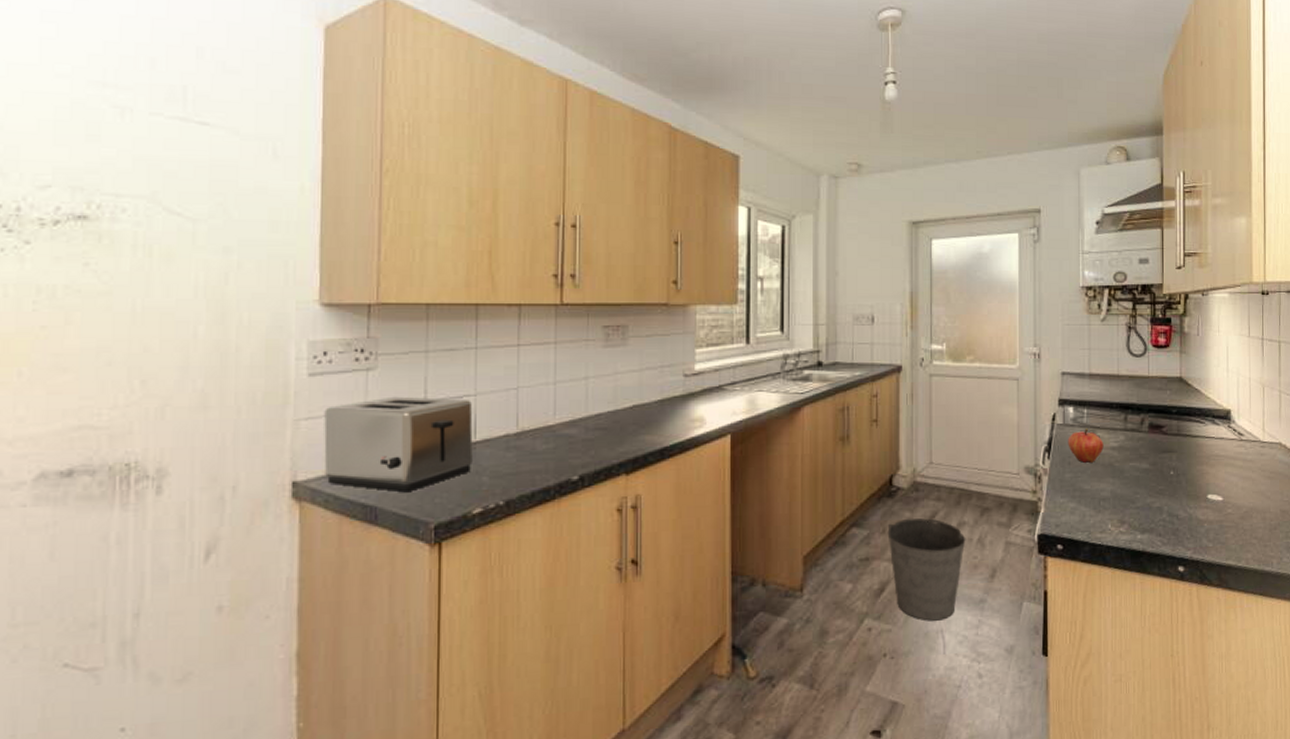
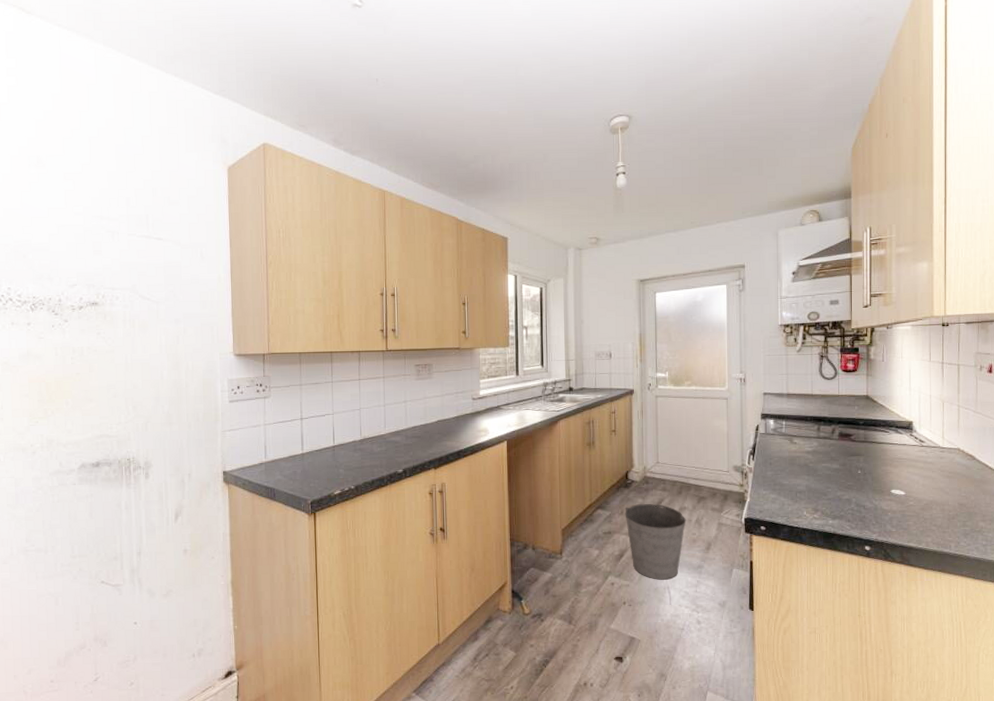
toaster: present [324,396,473,493] -> none [240,415,333,479]
fruit: present [1068,428,1104,464] -> none [769,437,800,464]

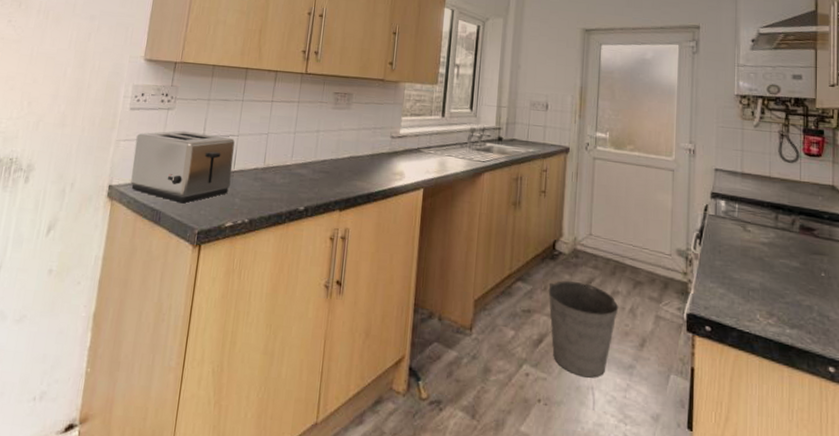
toaster: none [240,415,333,479] -> present [131,130,235,204]

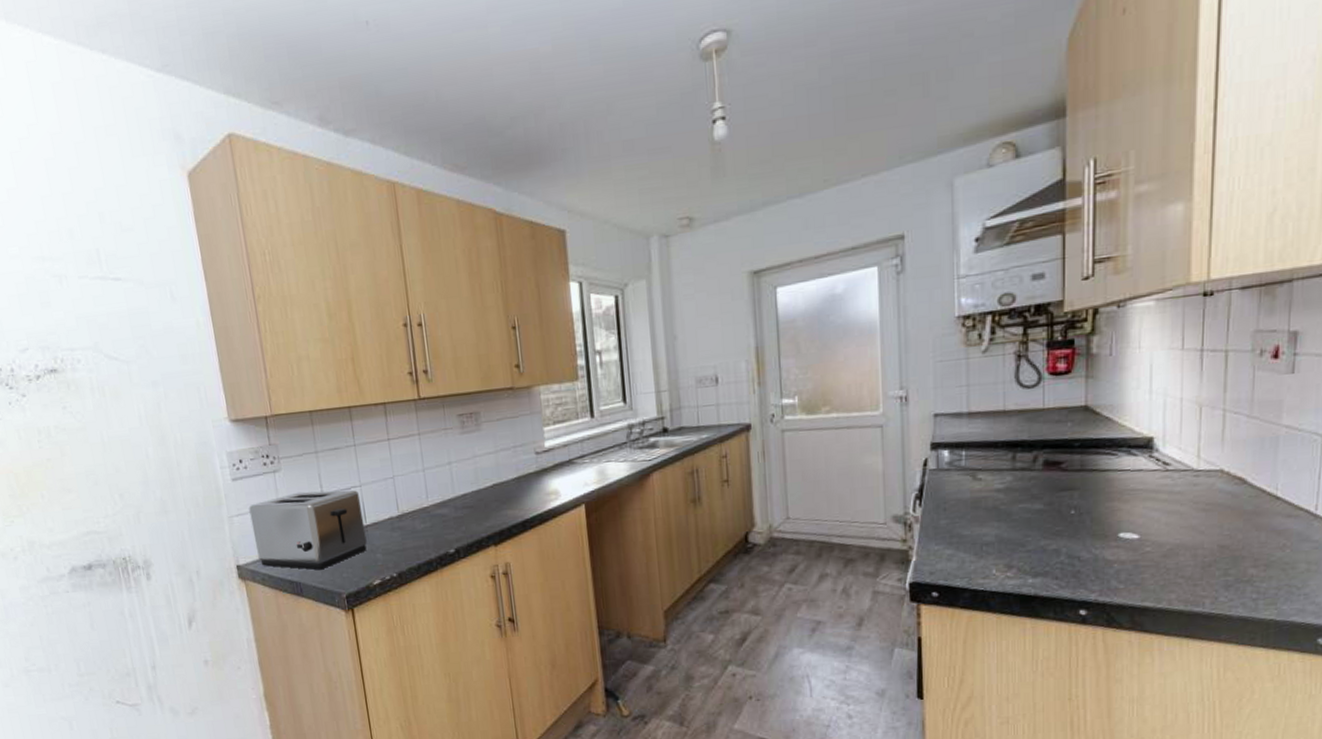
bucket: present [548,281,619,378] -> none [745,571,829,667]

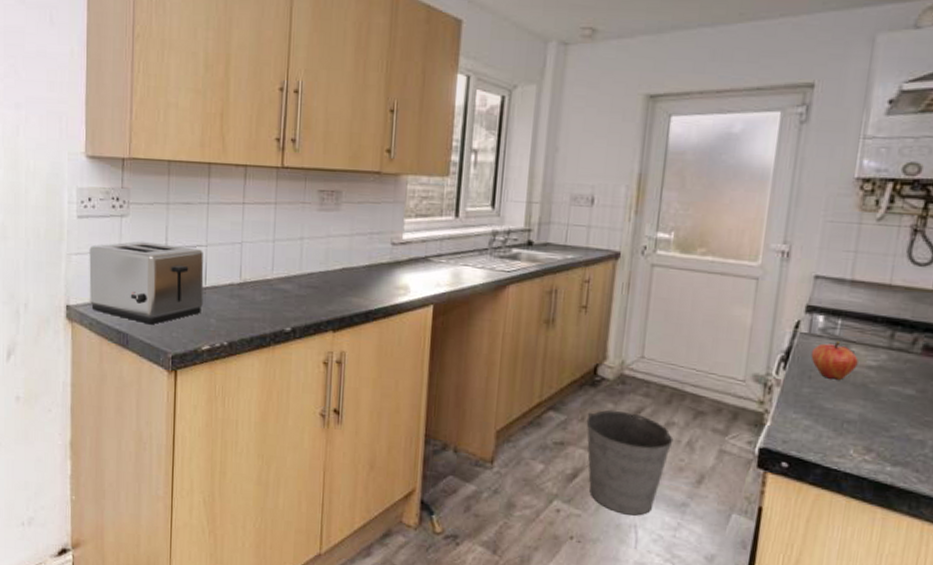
bucket: none [745,571,829,667] -> present [586,410,674,516]
fruit: none [942,471,987,508] -> present [810,341,859,381]

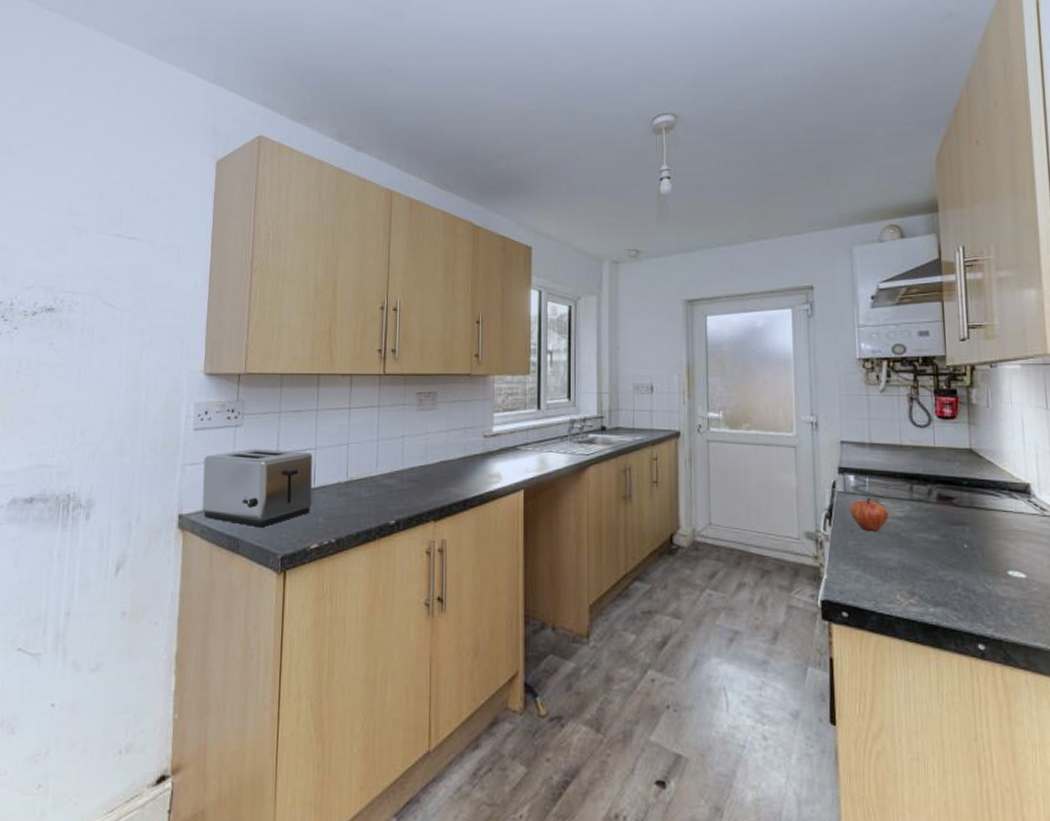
bucket: present [586,410,674,516] -> none [669,577,747,678]

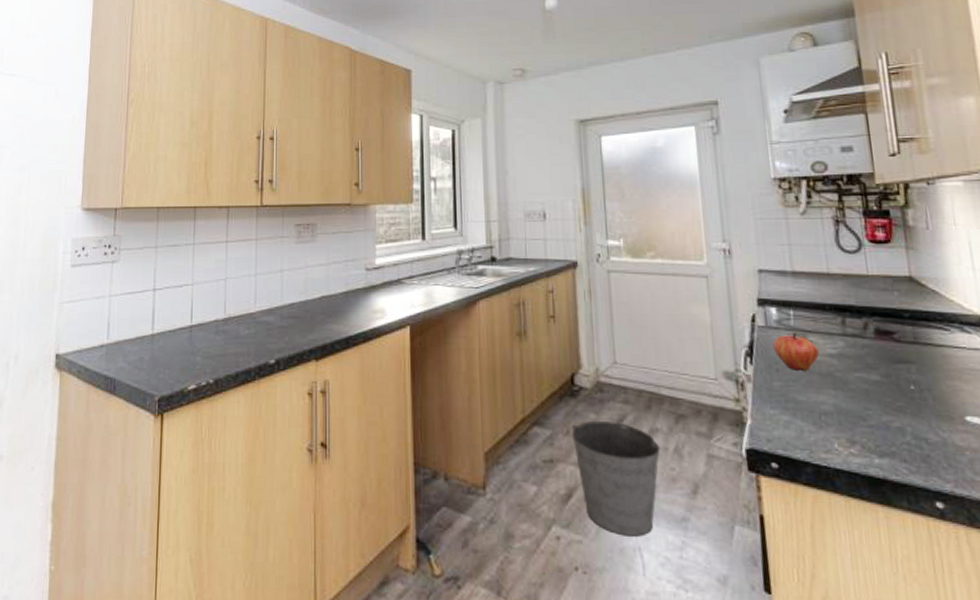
toaster: present [202,448,313,528] -> none [79,284,190,368]
bucket: none [669,577,747,678] -> present [571,421,661,537]

